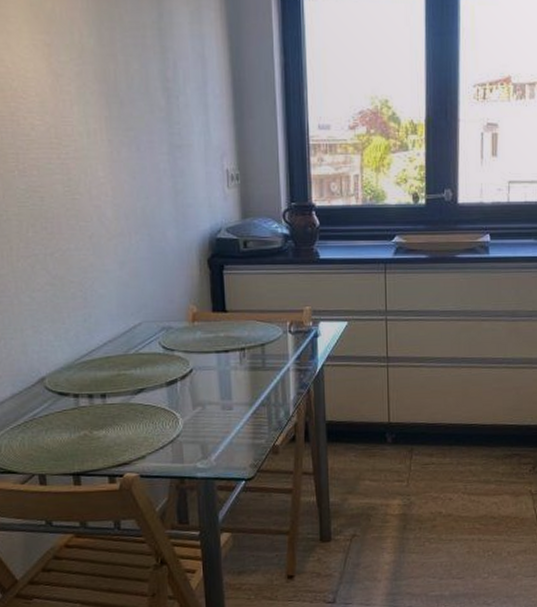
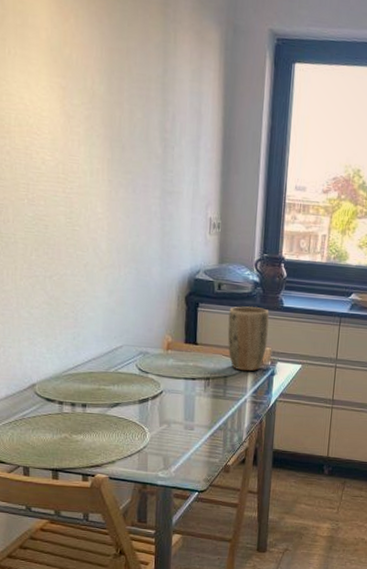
plant pot: none [259,263,306,336] -> present [227,306,269,371]

